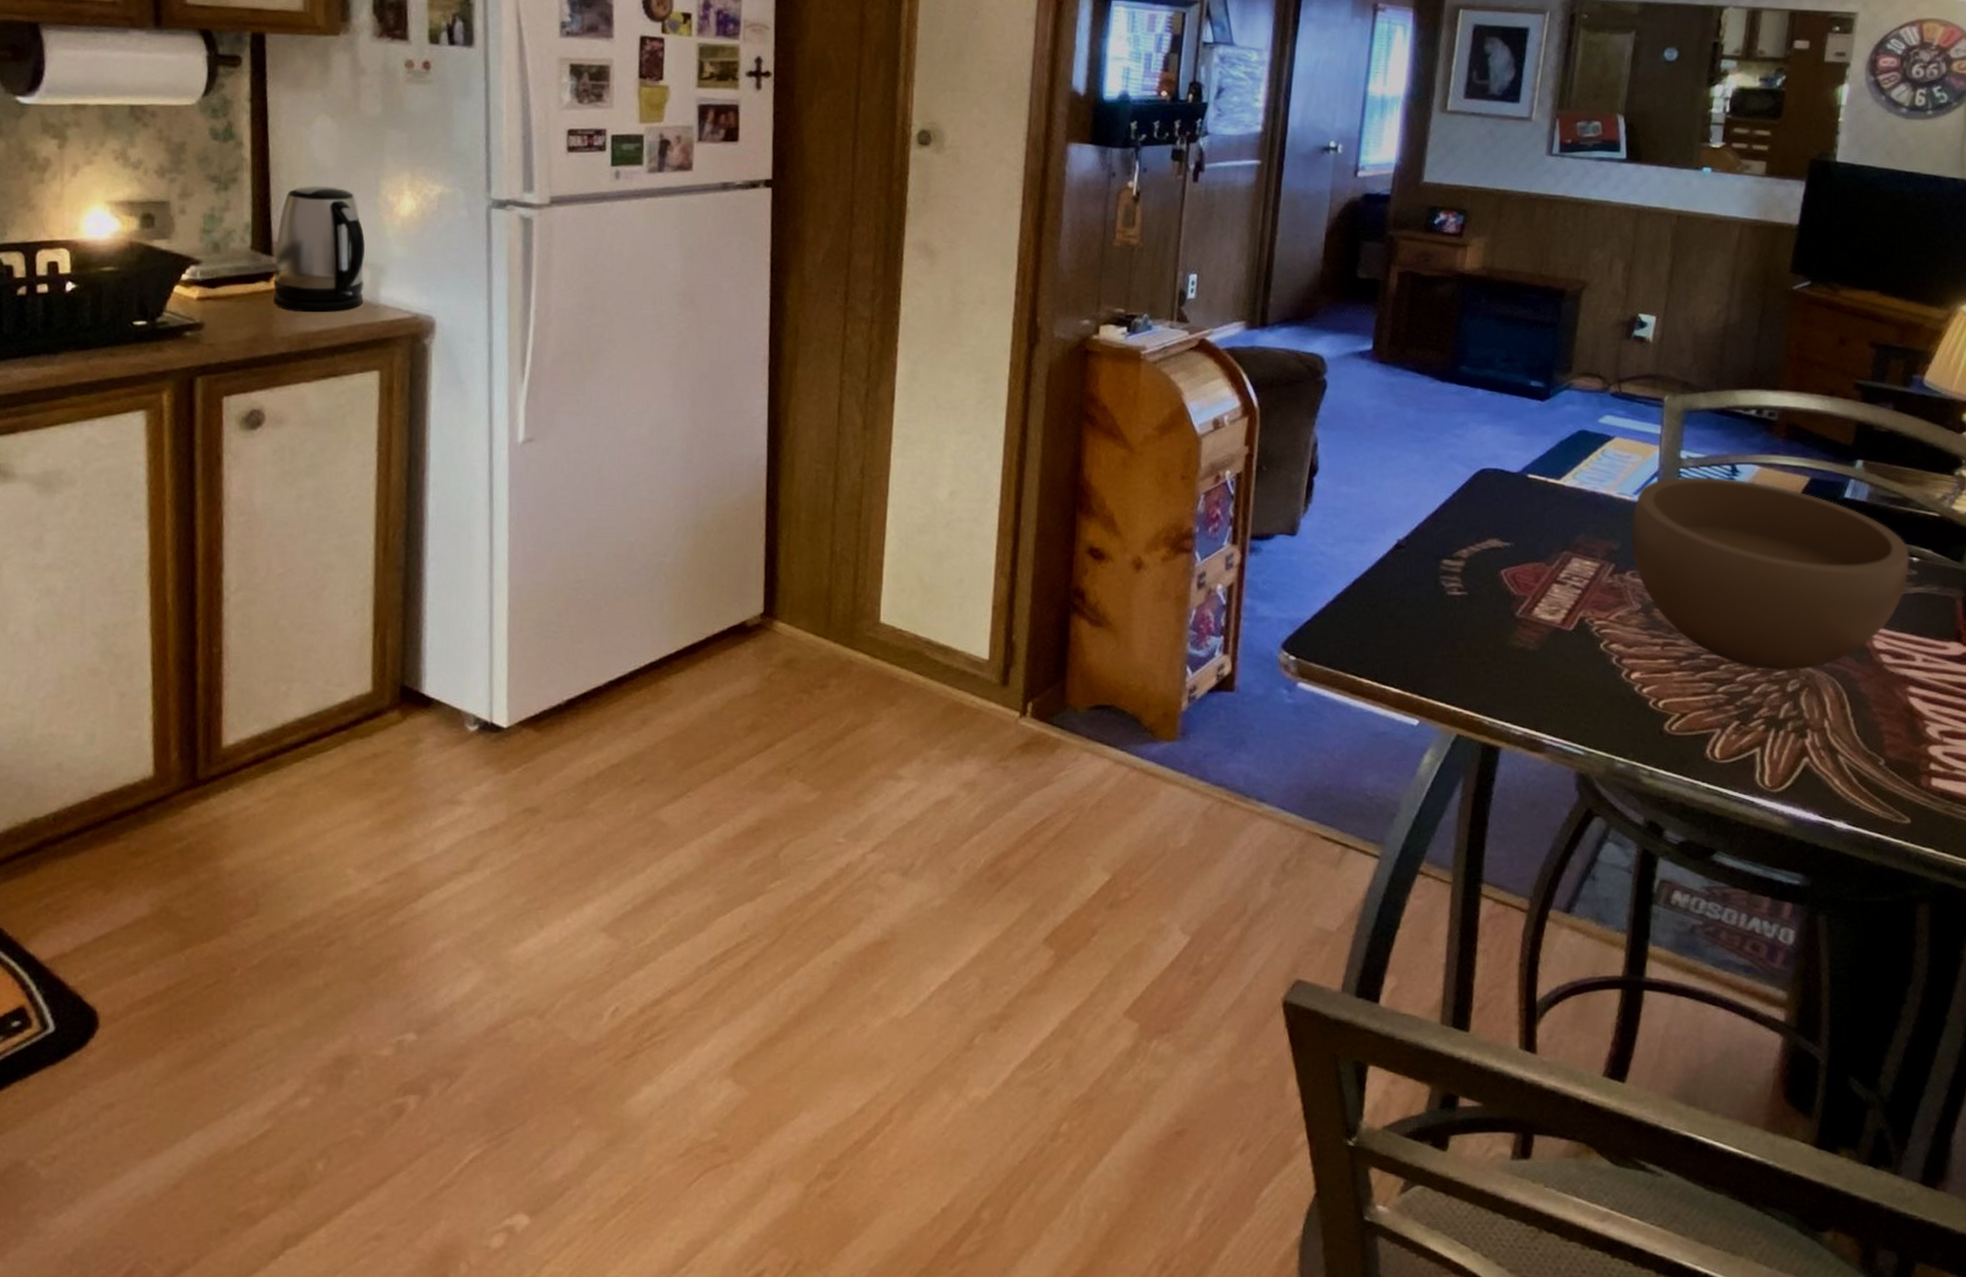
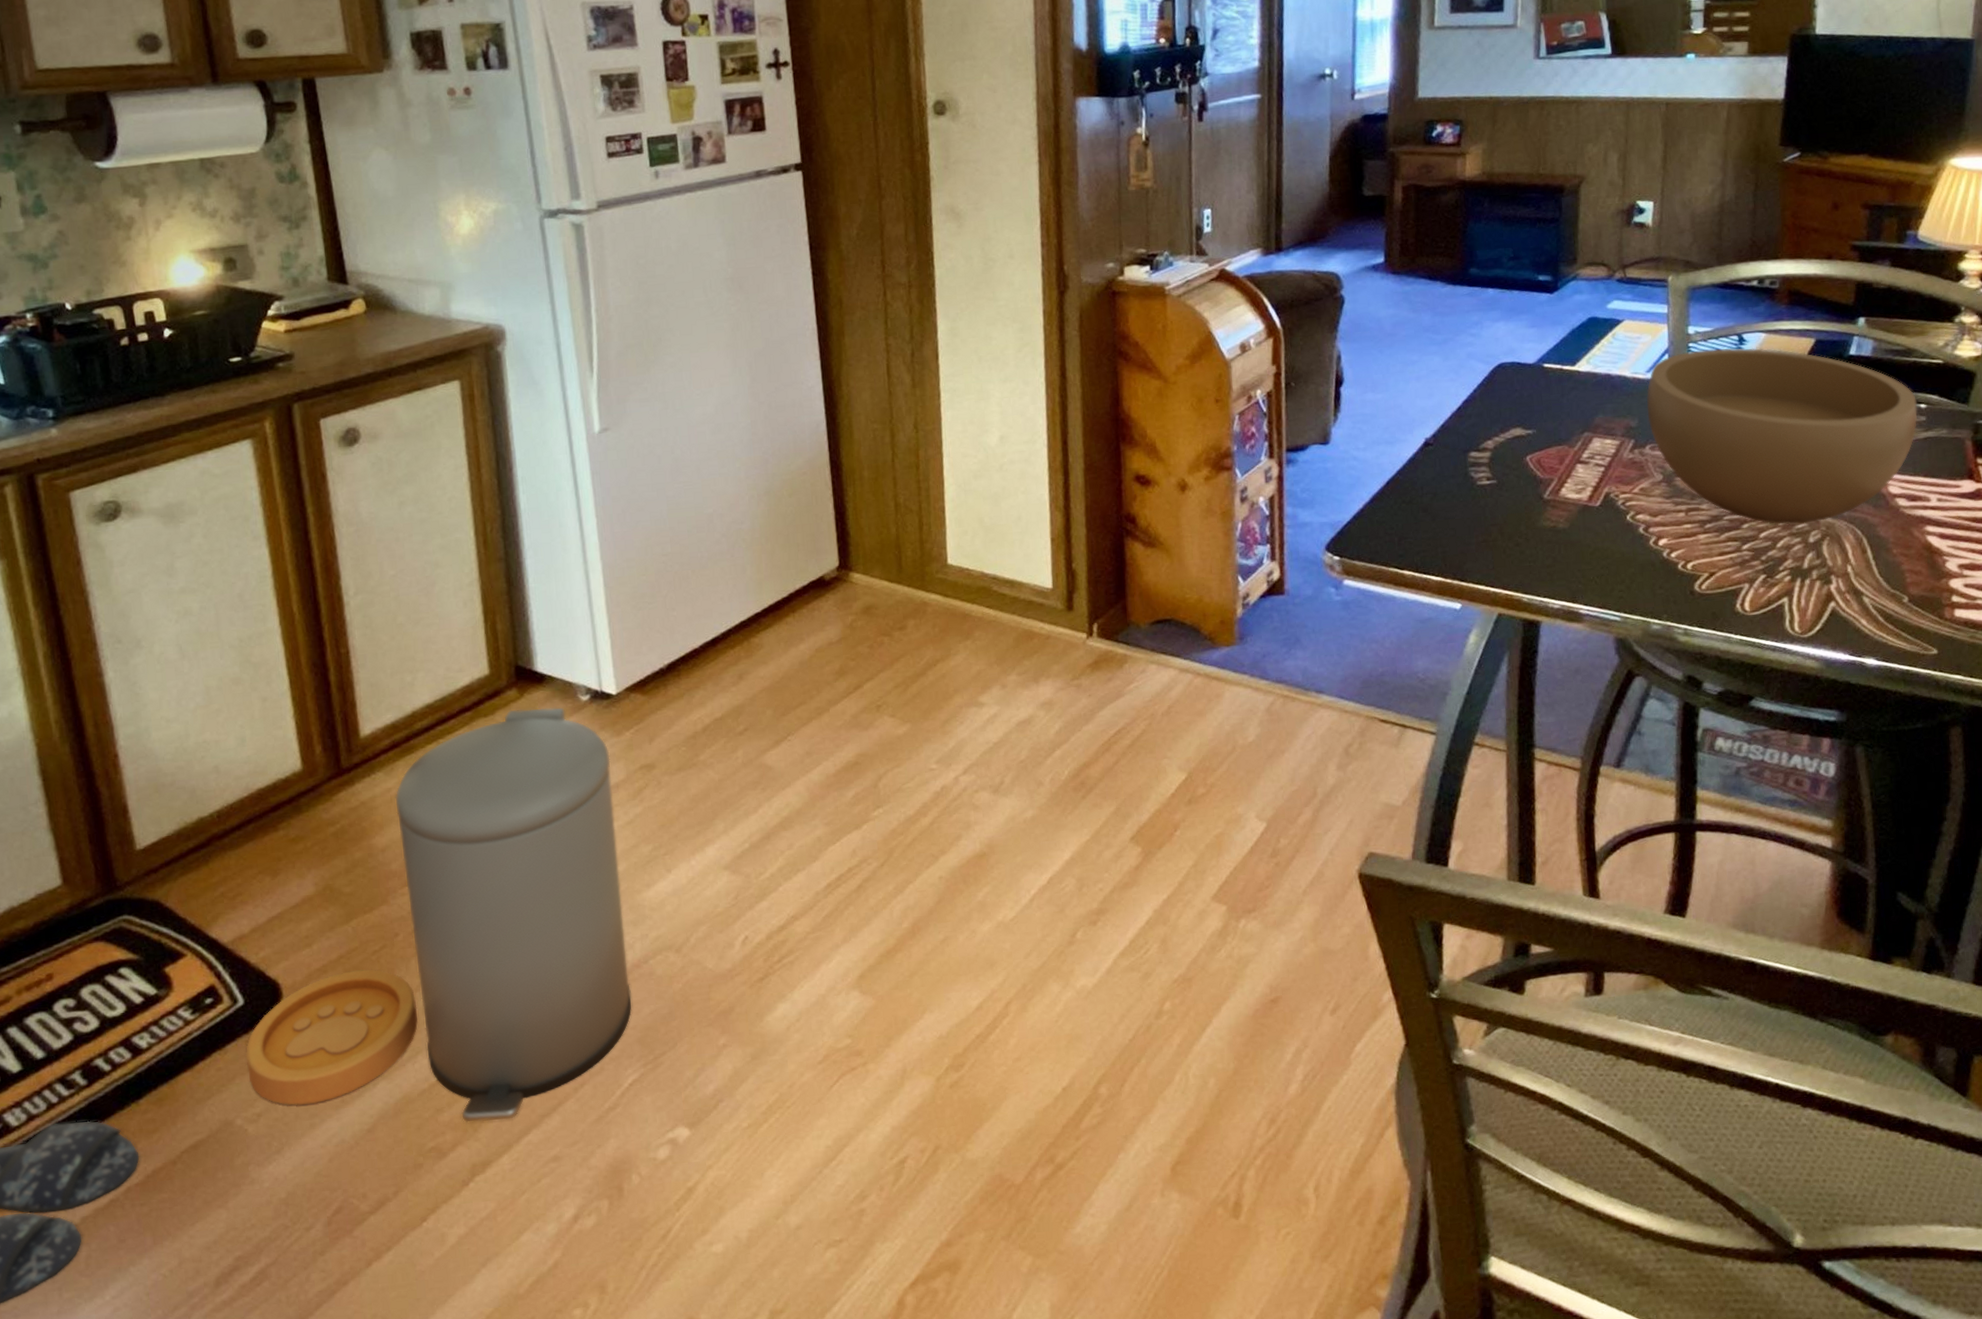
pet bowl: none [48,1005,246,1151] -> present [245,969,418,1105]
pedal bin: none [251,733,492,1188] -> present [395,707,632,1123]
kettle: present [273,186,365,312] -> none [350,214,437,333]

